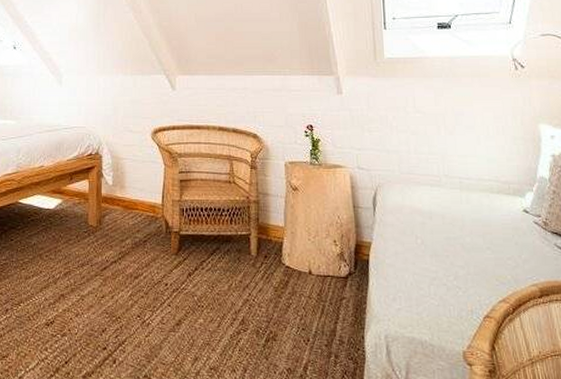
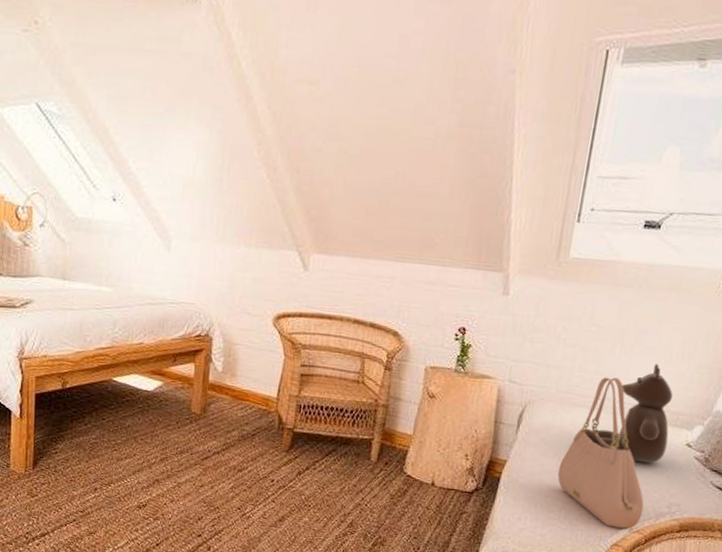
handbag: none [418,156,504,299] -> present [557,377,644,529]
teddy bear: none [444,140,508,232] -> present [597,364,673,464]

